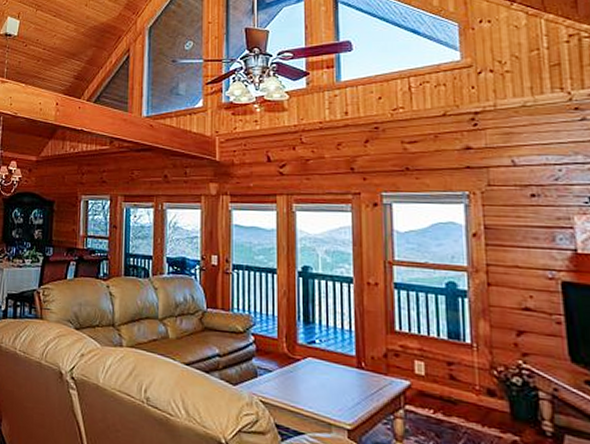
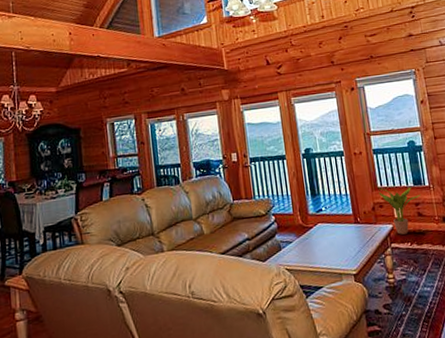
potted plant: none [393,328,457,398] -> present [376,185,421,235]

